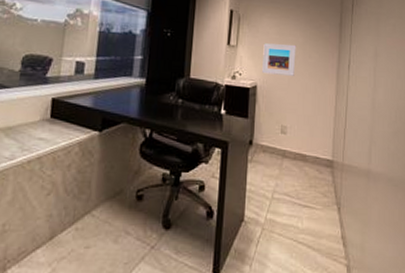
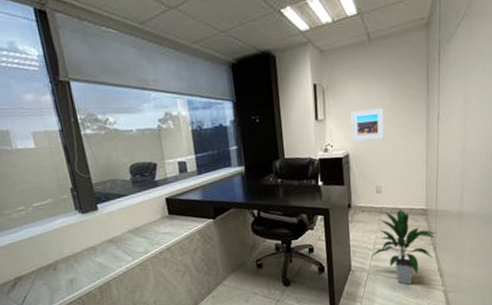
indoor plant: none [269,156,342,251] -> present [372,210,437,285]

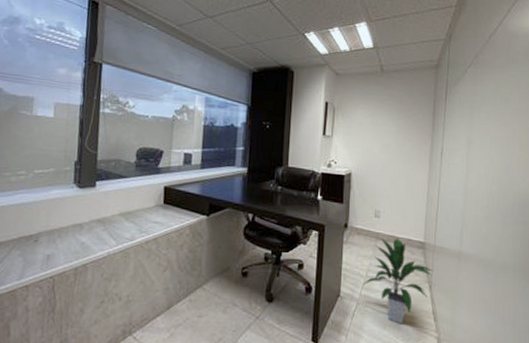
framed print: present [351,107,385,142] -> none [356,133,390,164]

